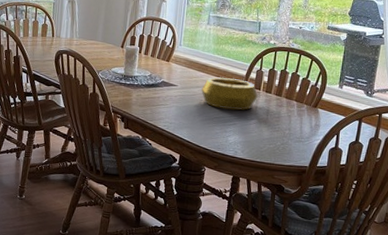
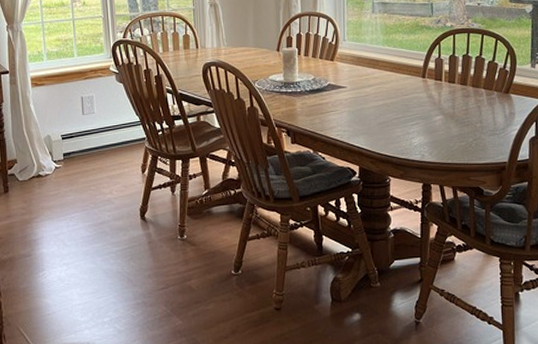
decorative bowl: present [201,77,258,110] -> none [374,71,440,108]

